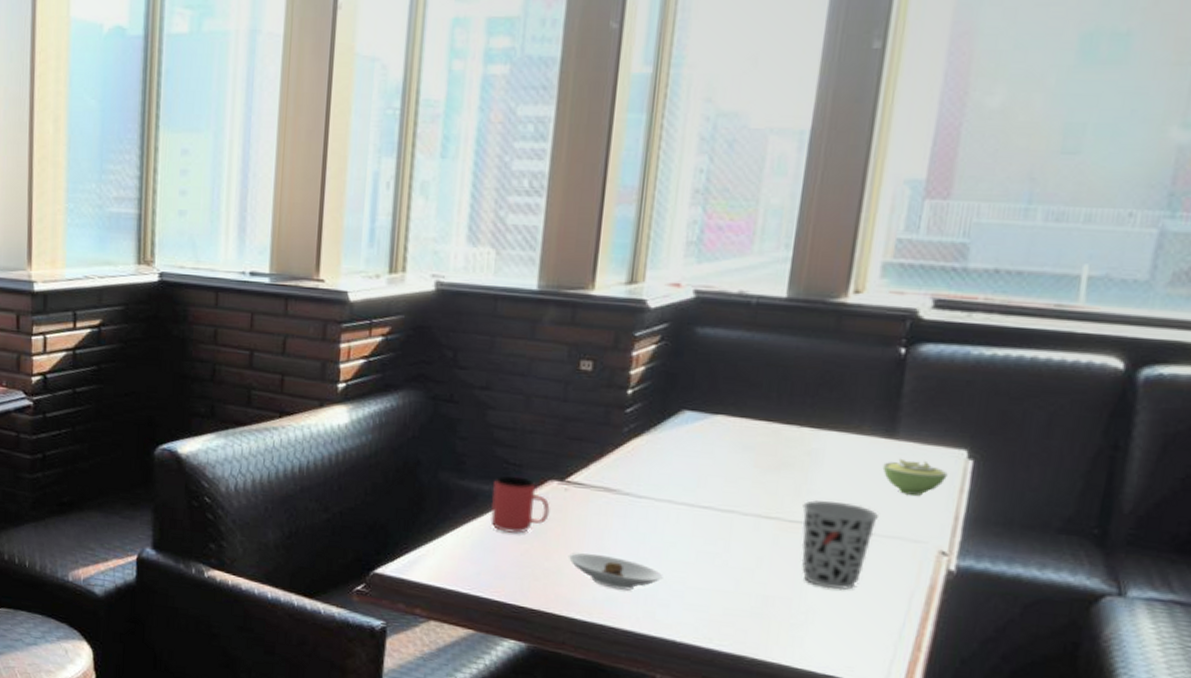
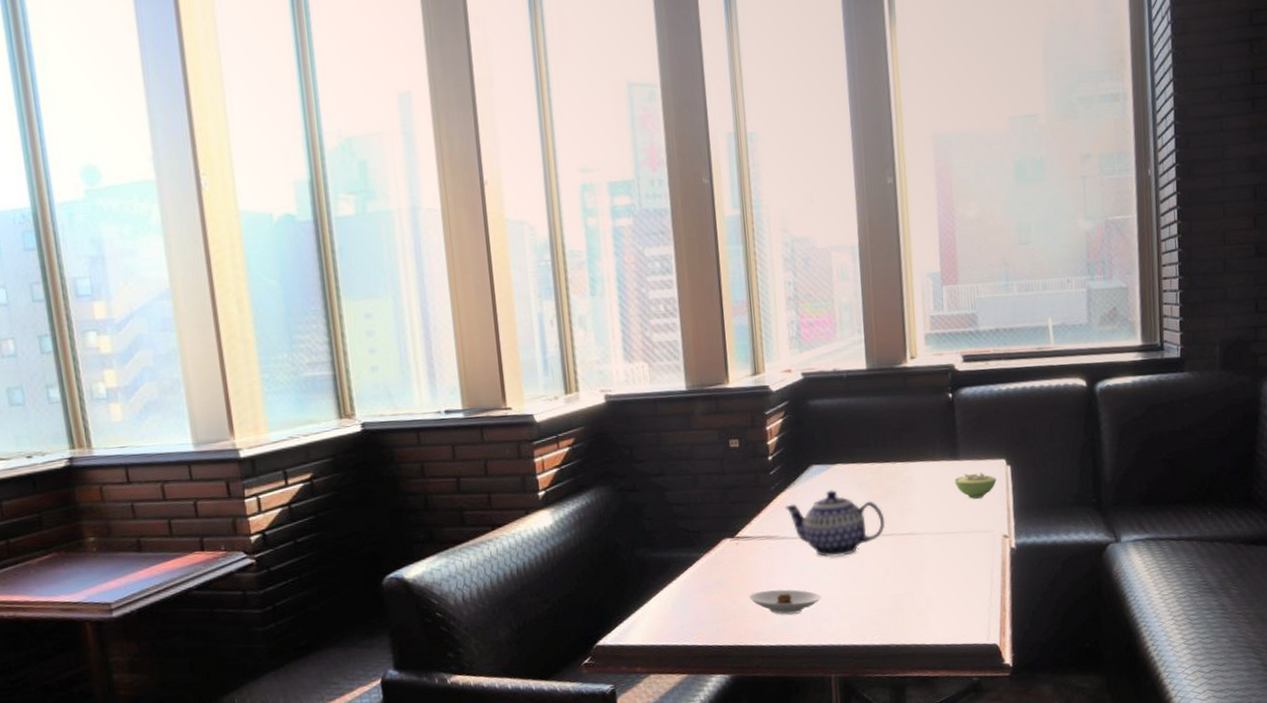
cup: present [490,475,550,533] -> none [680,541,728,588]
teapot: none [636,446,771,533] -> present [784,490,885,557]
cup: present [801,500,878,590] -> none [908,512,959,580]

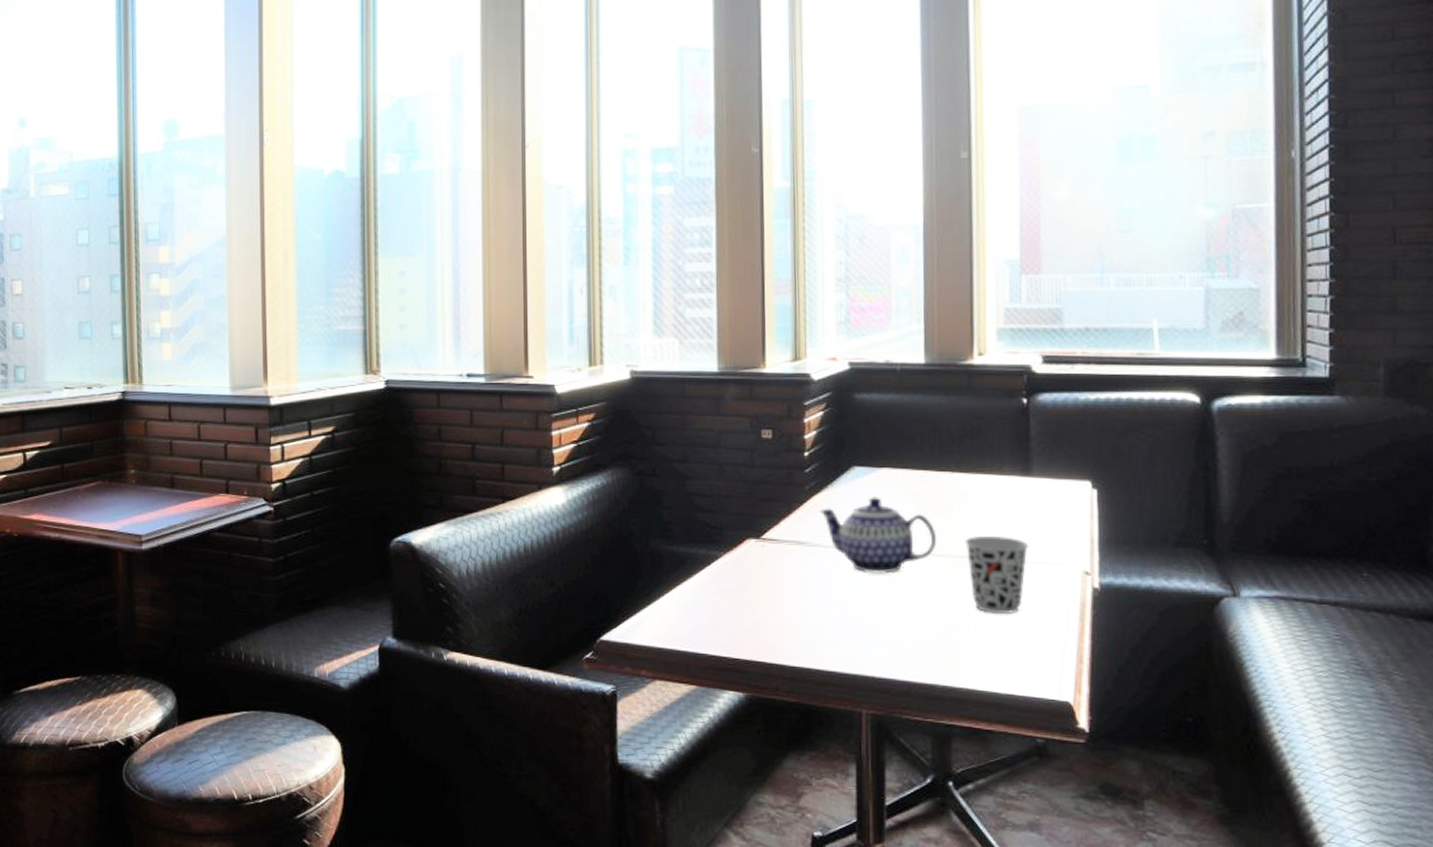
saucer: present [748,589,822,615] -> none [771,602,856,633]
cup: none [908,512,959,580] -> present [965,536,1028,615]
sugar bowl: present [954,472,997,499] -> none [1025,493,1079,524]

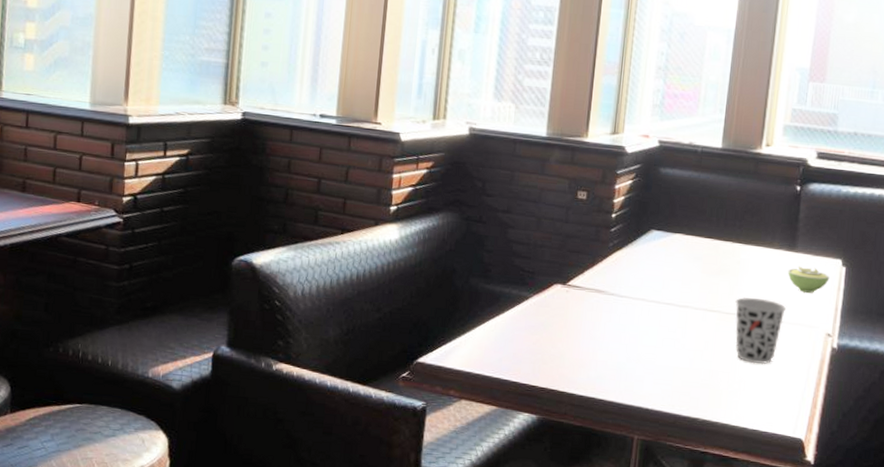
teapot: present [819,497,937,574] -> none [619,257,714,323]
sugar bowl: none [1025,493,1079,524] -> present [788,266,830,293]

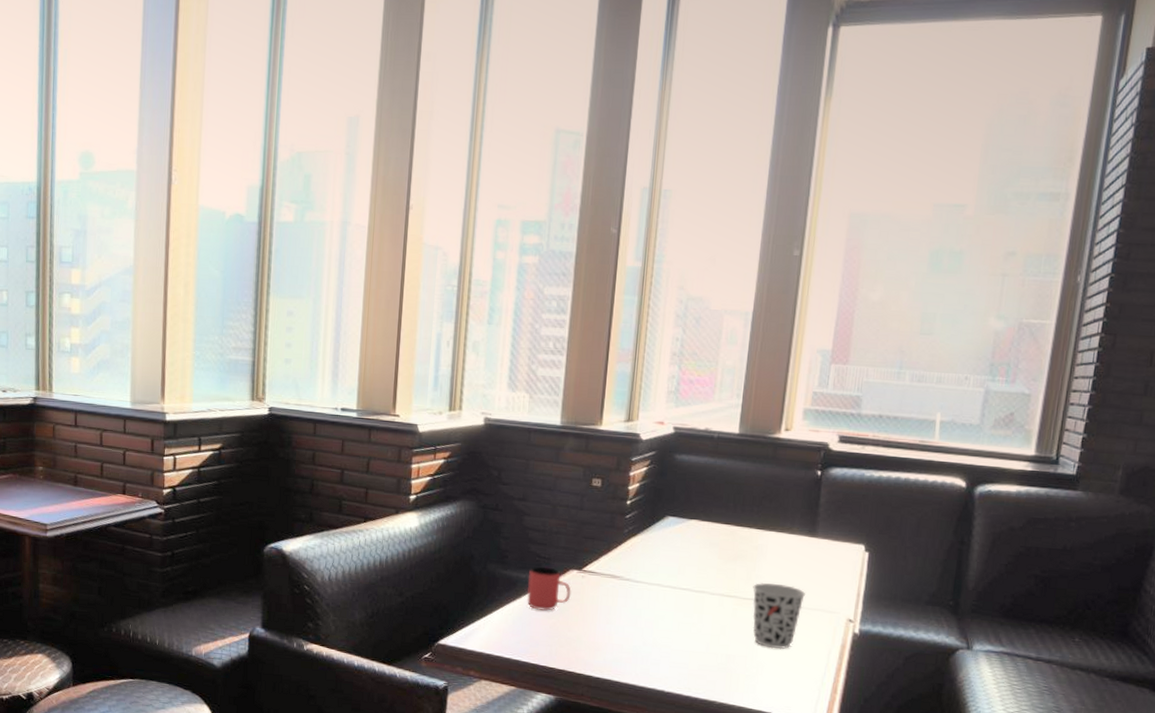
cup: none [510,281,555,327] -> present [527,566,571,611]
sugar bowl: present [788,266,830,293] -> none [807,551,852,579]

